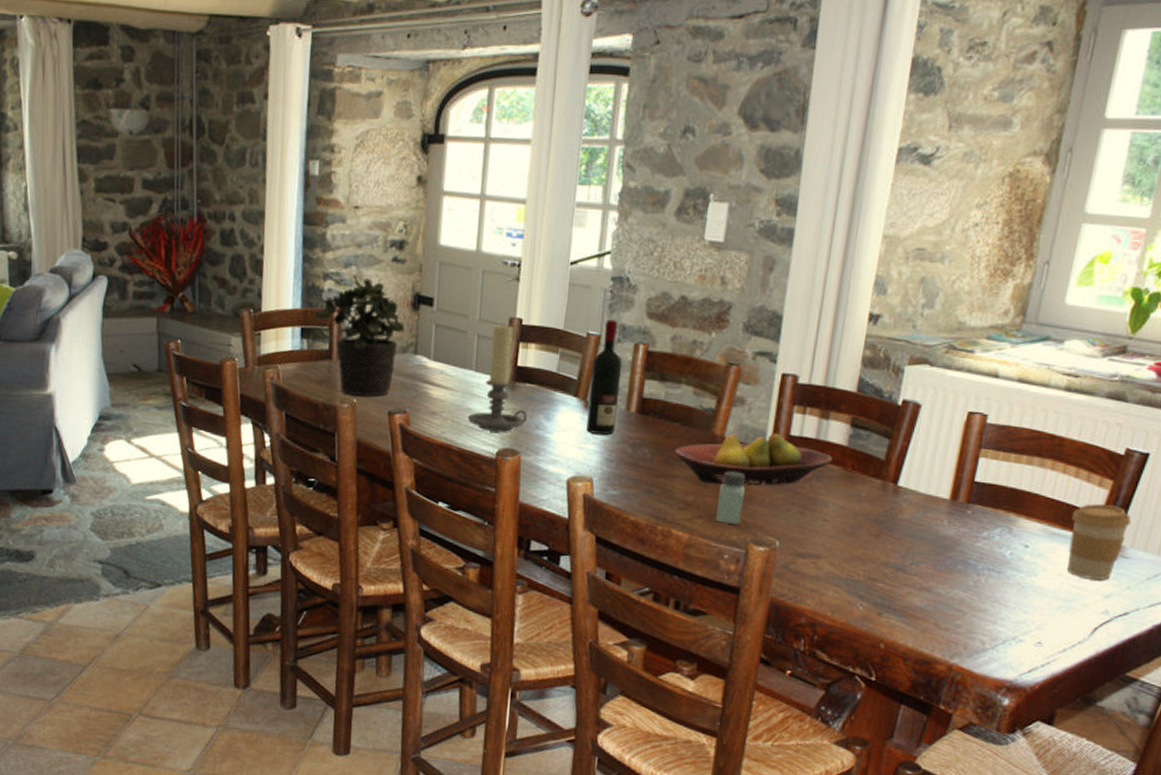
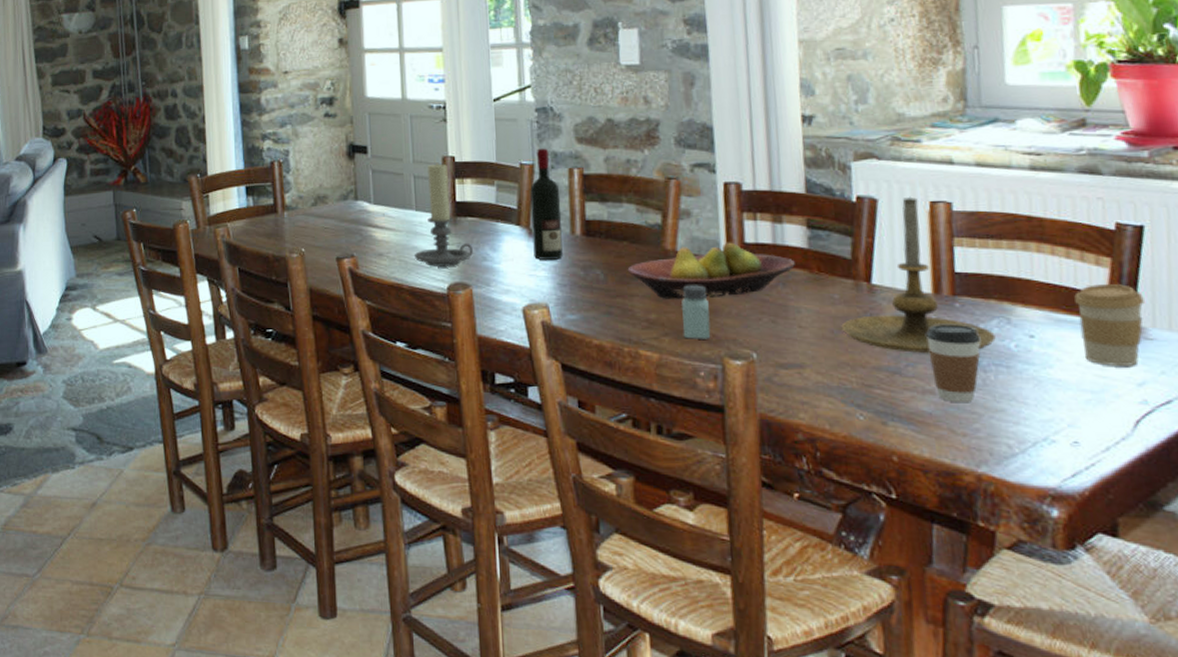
potted plant: present [315,274,406,397] -> none [258,132,344,245]
candle holder: none [861,405,995,554] -> present [841,196,996,353]
coffee cup: none [932,528,982,602] -> present [926,324,981,404]

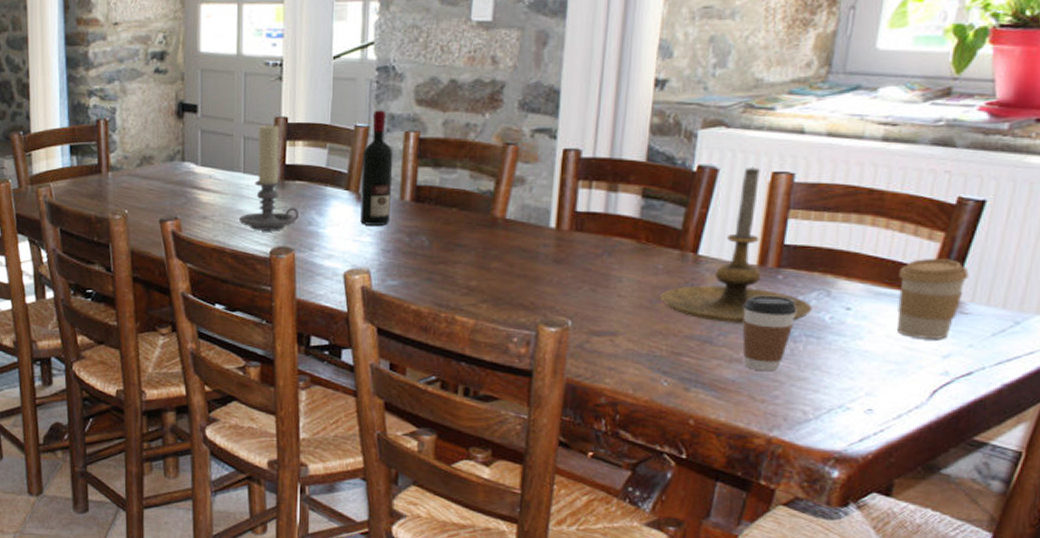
fruit bowl: present [627,242,795,300] -> none [453,210,624,268]
saltshaker: present [682,285,711,339] -> none [501,253,531,306]

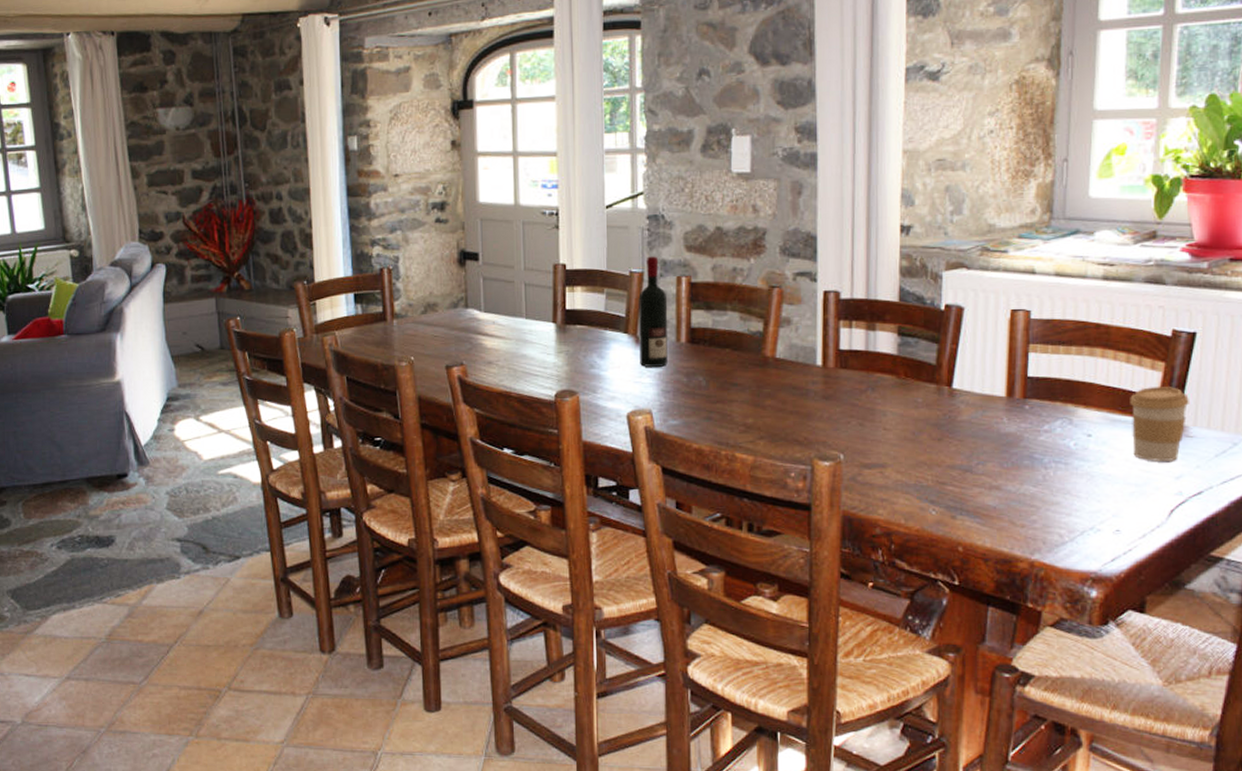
candle holder: present [239,123,299,232] -> none [524,270,581,375]
candle holder: present [660,166,812,323] -> none [922,305,1058,452]
coffee cup: present [742,295,797,372] -> none [997,424,1045,498]

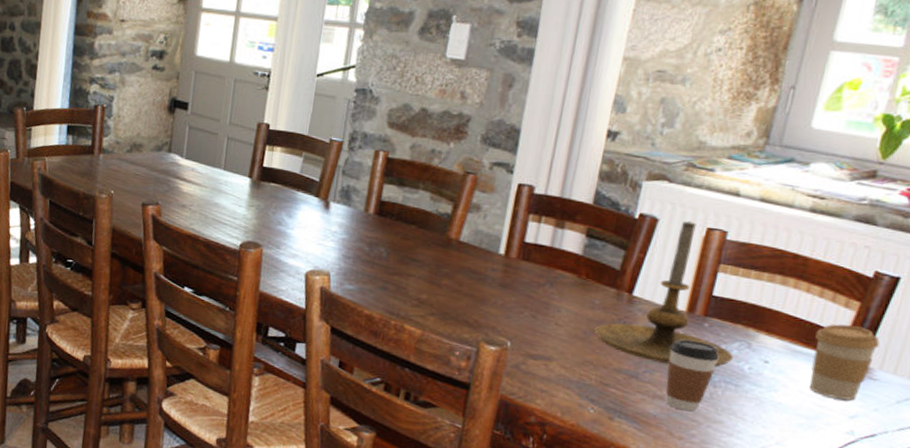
wine bottle: present [638,256,668,367] -> none [326,127,363,234]
candle holder: none [922,305,1058,452] -> present [594,220,733,367]
coffee cup: none [997,424,1045,498] -> present [666,339,719,412]

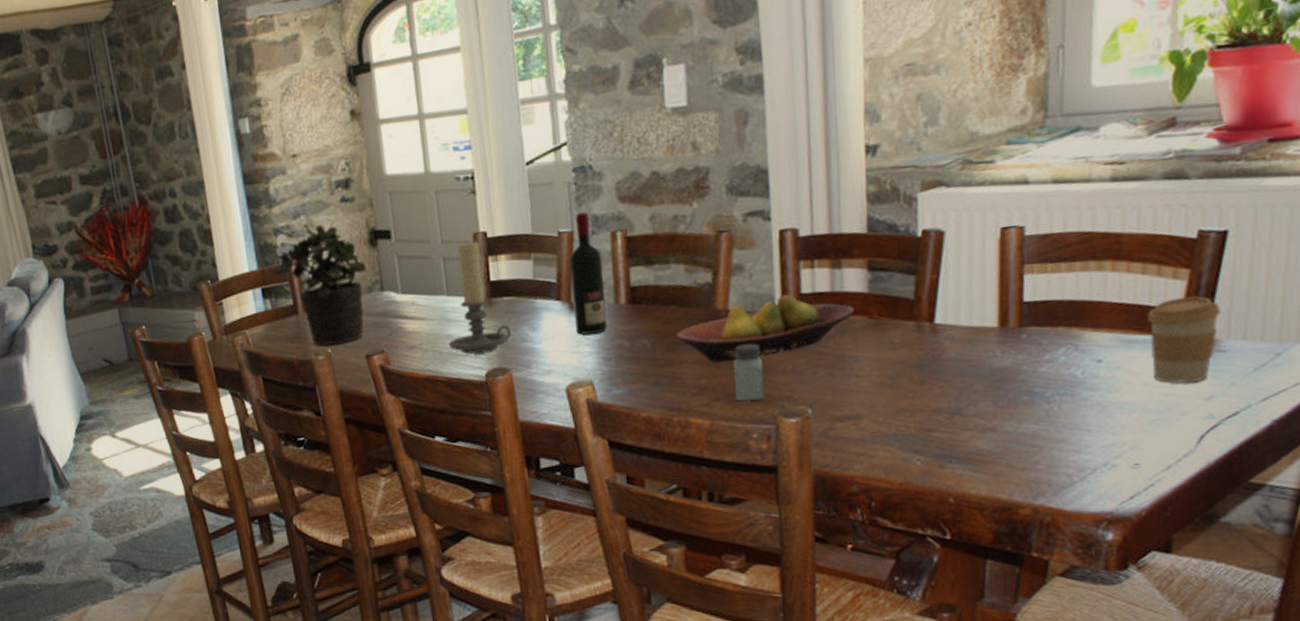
potted plant: none [81,79,162,189] -> present [273,223,367,346]
candle holder: none [215,127,270,226] -> present [449,240,511,354]
wine bottle: none [326,127,363,234] -> present [569,212,607,335]
fruit bowl: none [409,237,567,289] -> present [676,294,854,363]
saltshaker: none [447,273,479,324] -> present [734,344,765,402]
candle holder: present [594,220,733,367] -> none [901,224,1062,392]
coffee cup: present [666,339,719,412] -> none [990,356,1046,438]

